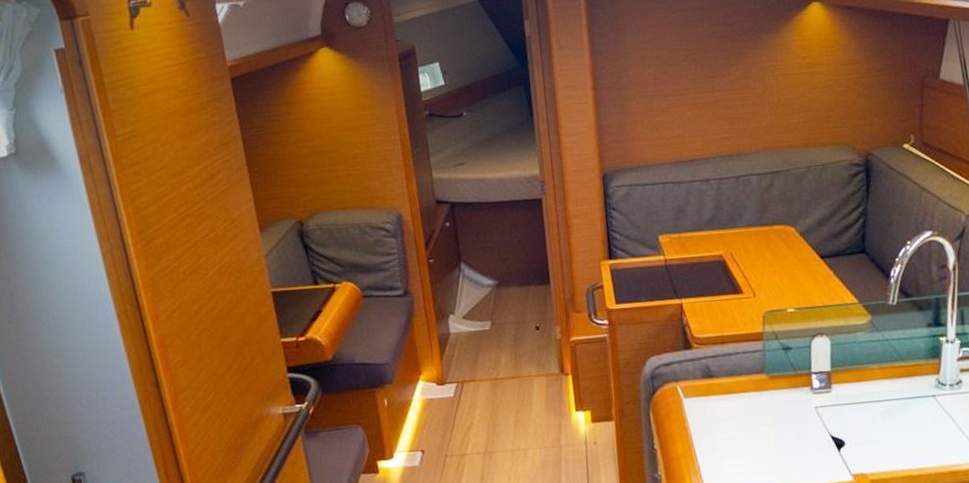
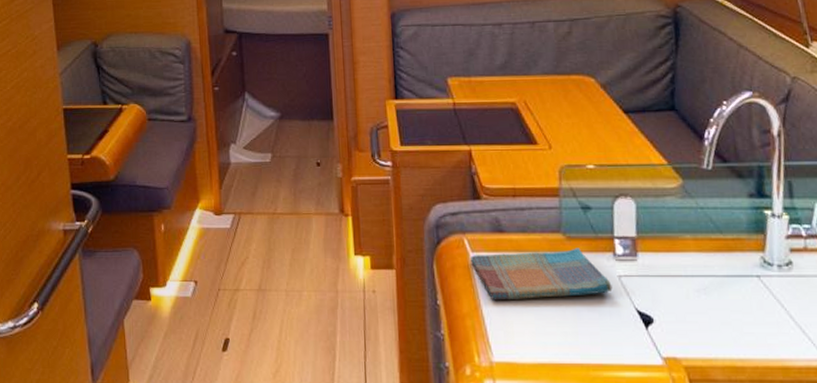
dish towel: none [683,385,810,440] -> present [470,248,613,301]

